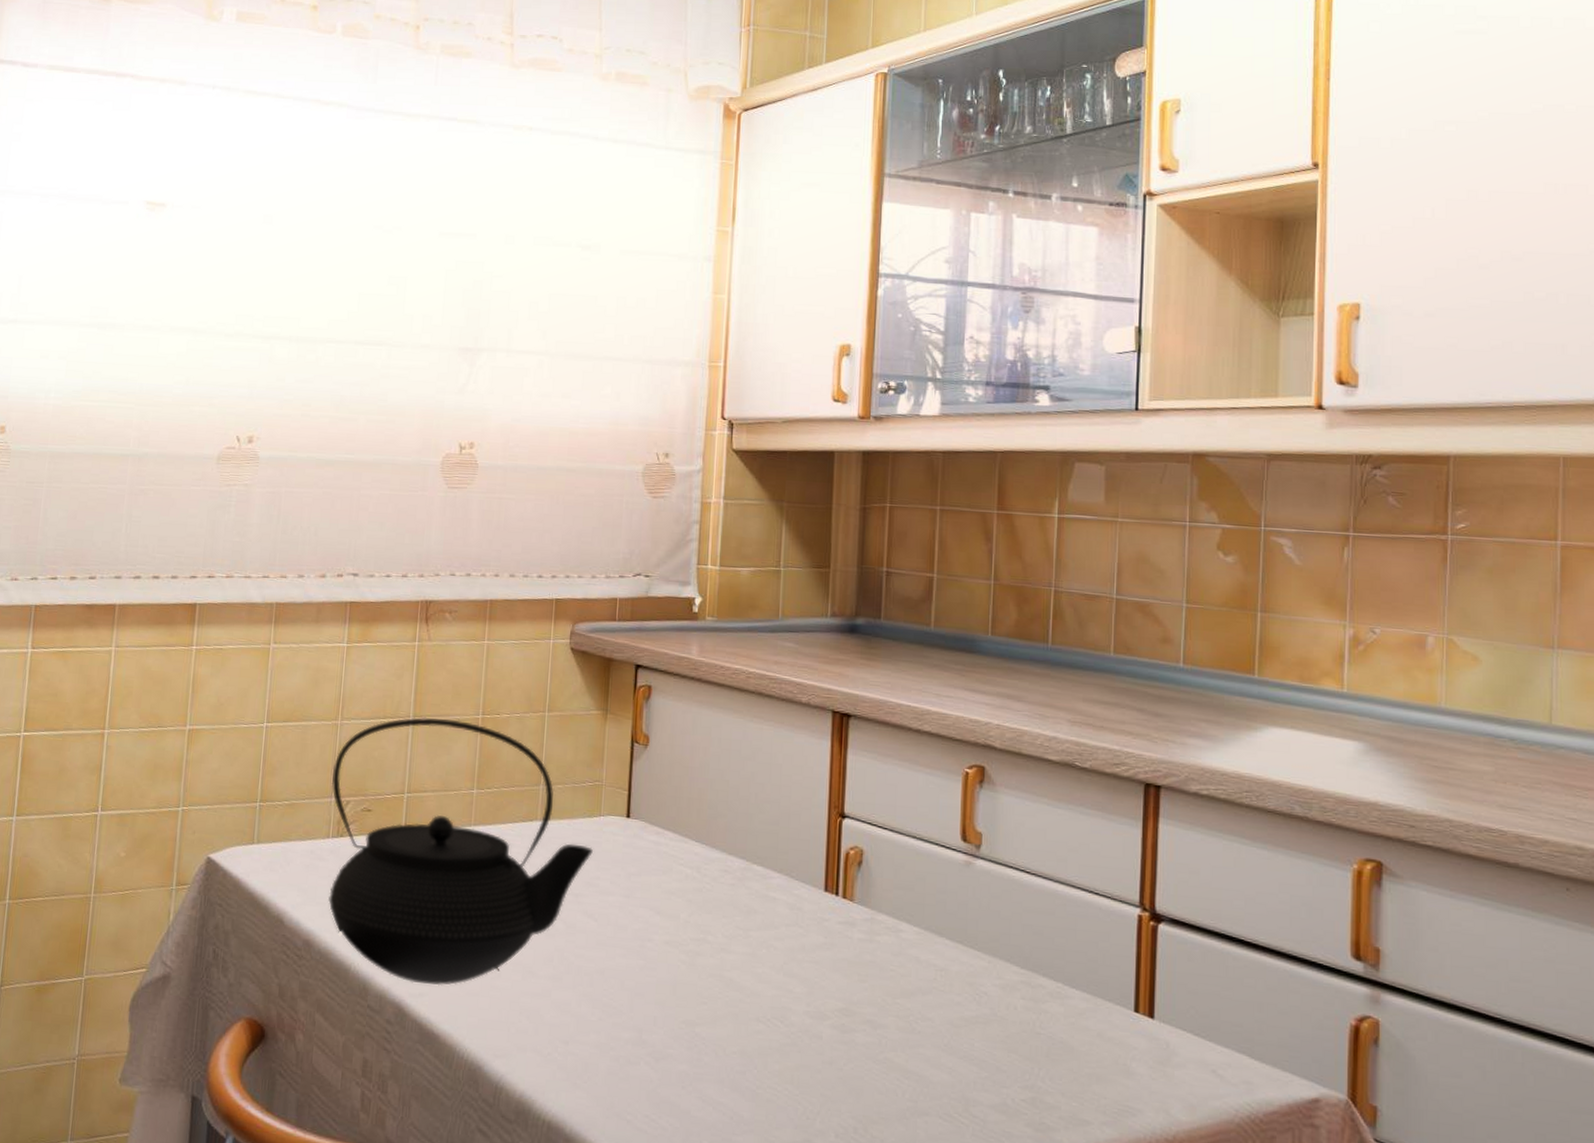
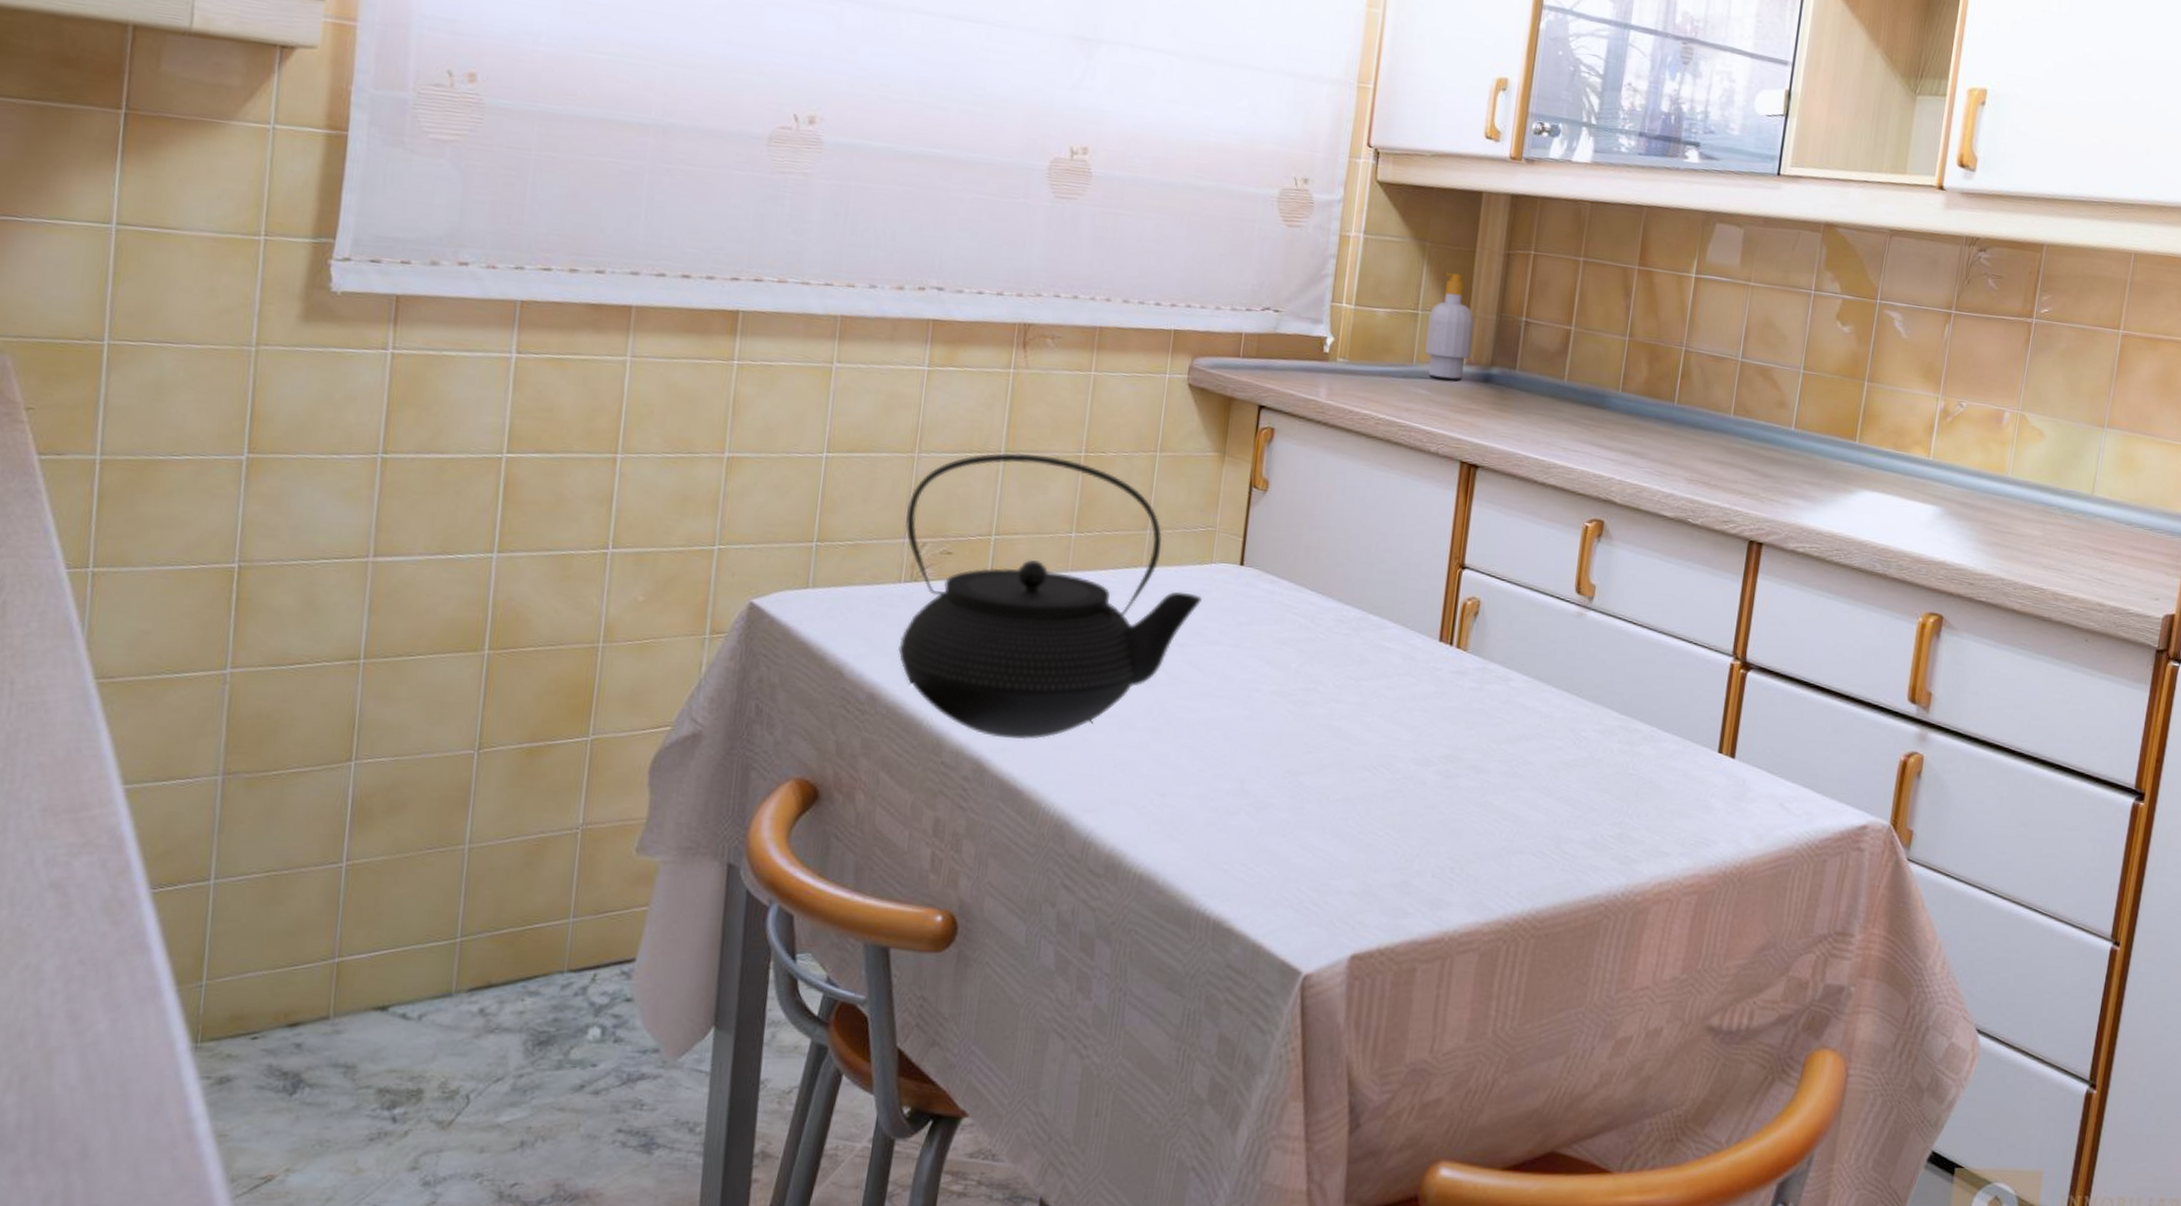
soap bottle: none [789,529,836,635] -> present [1424,272,1474,383]

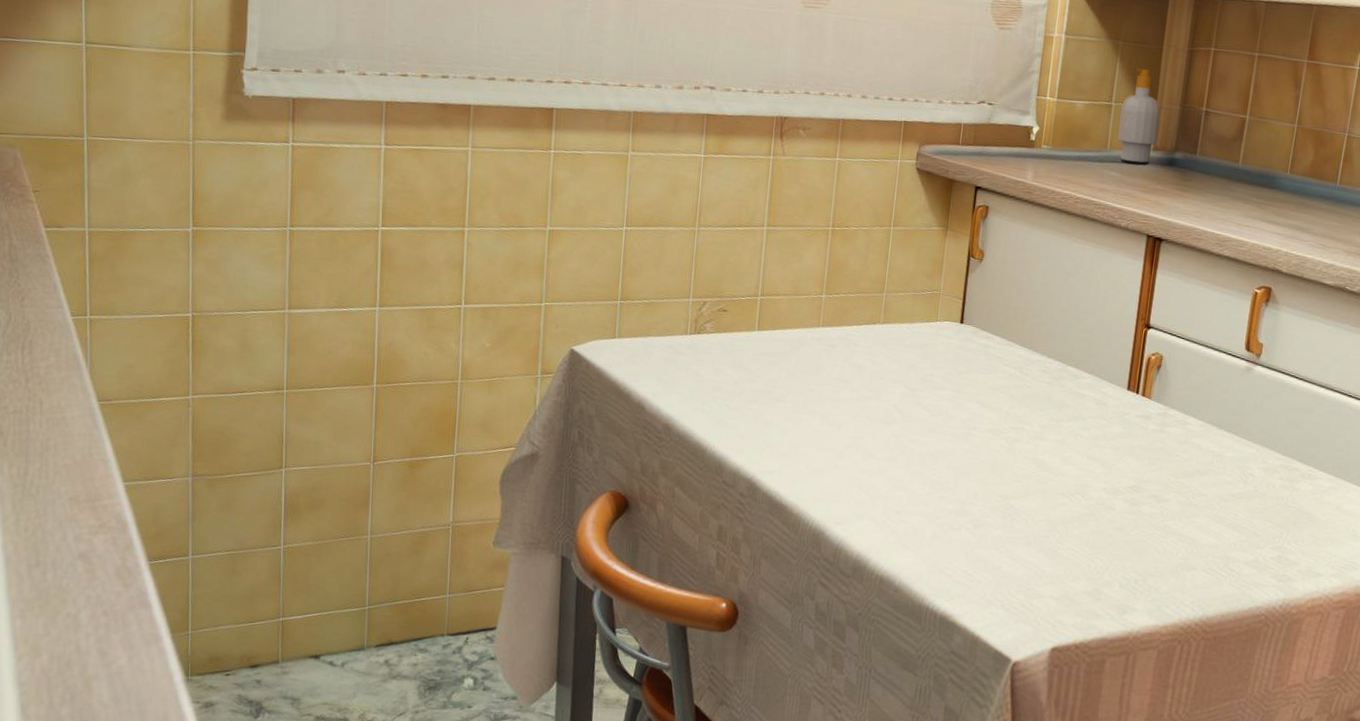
teapot: present [898,452,1202,740] -> none [686,226,929,465]

